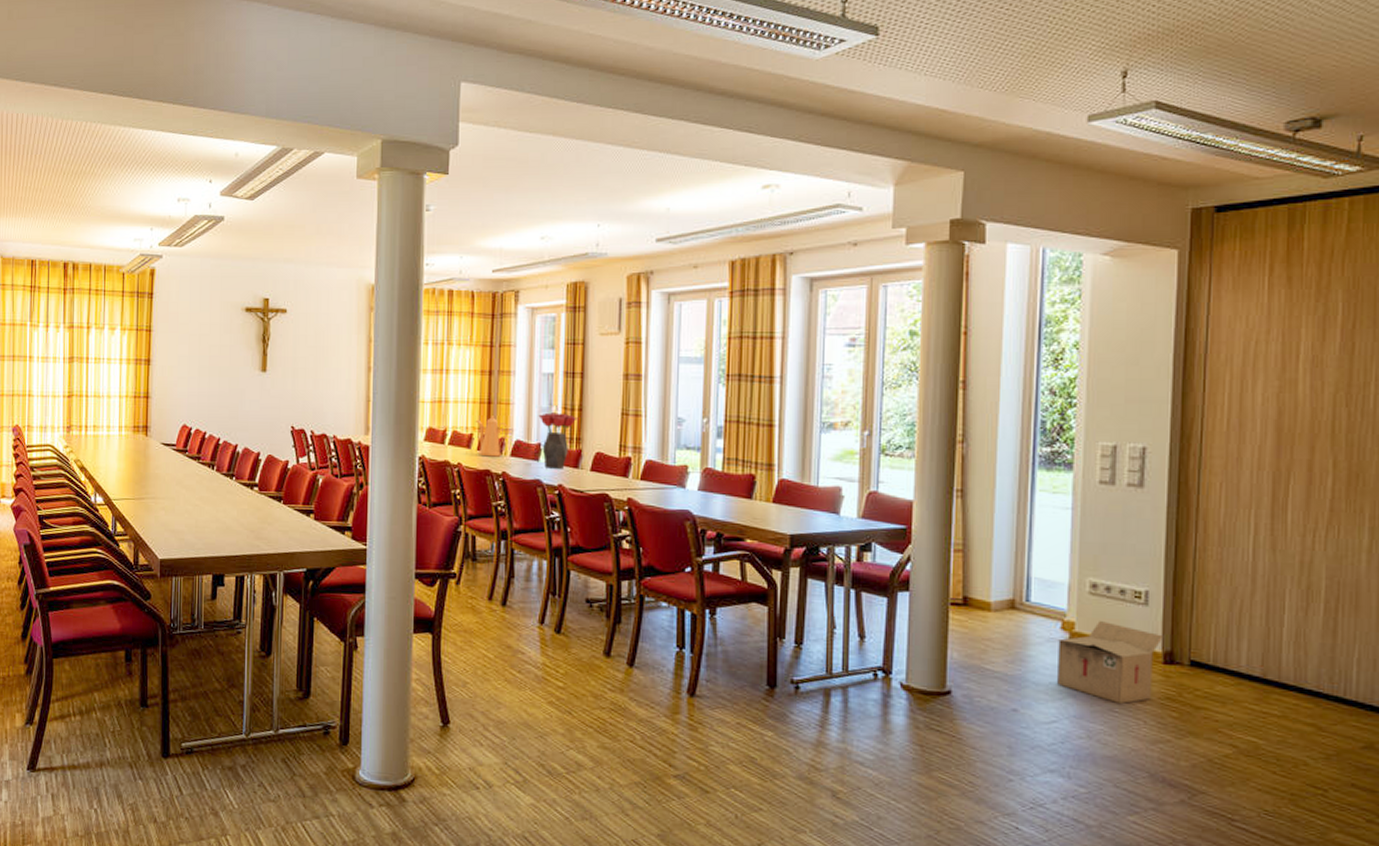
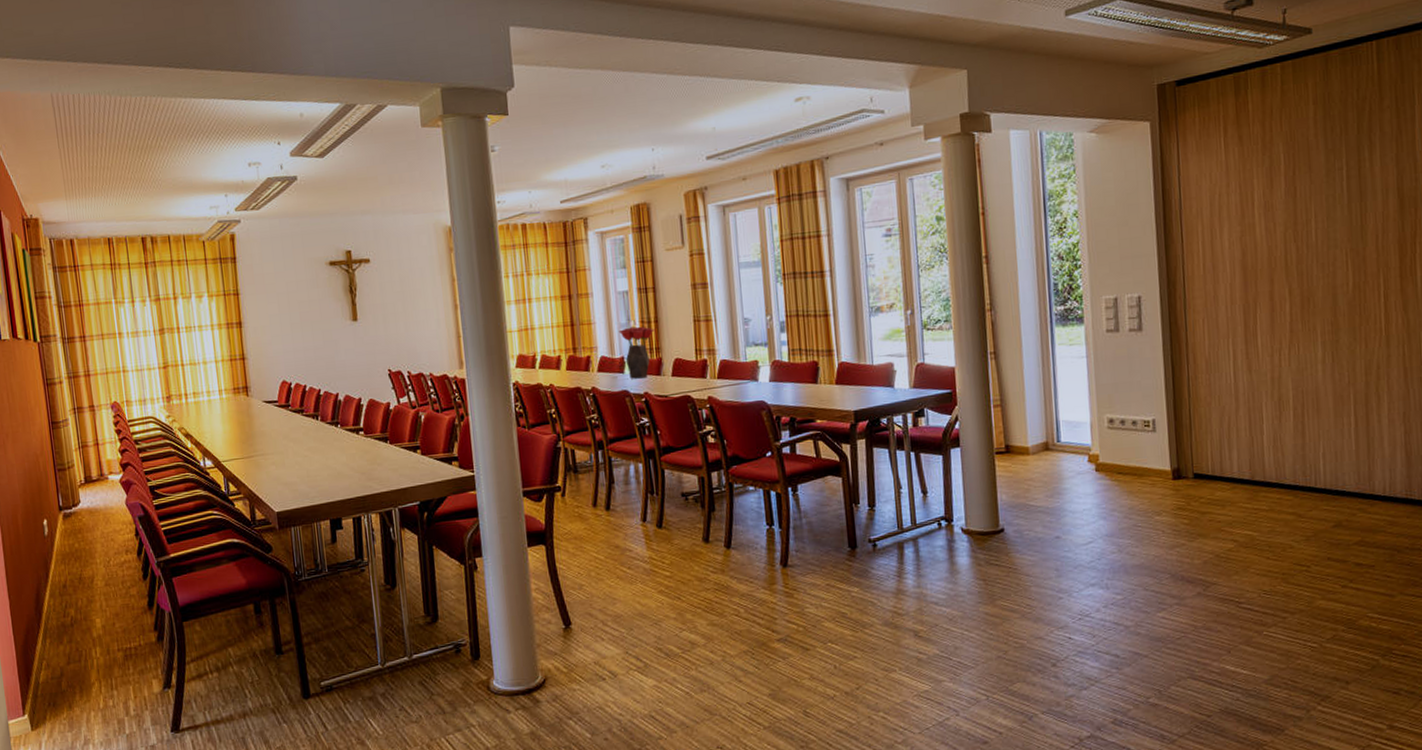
coffee pot: present [475,415,509,457] -> none [561,336,594,376]
cardboard box: present [1050,621,1164,705] -> none [1080,450,1171,520]

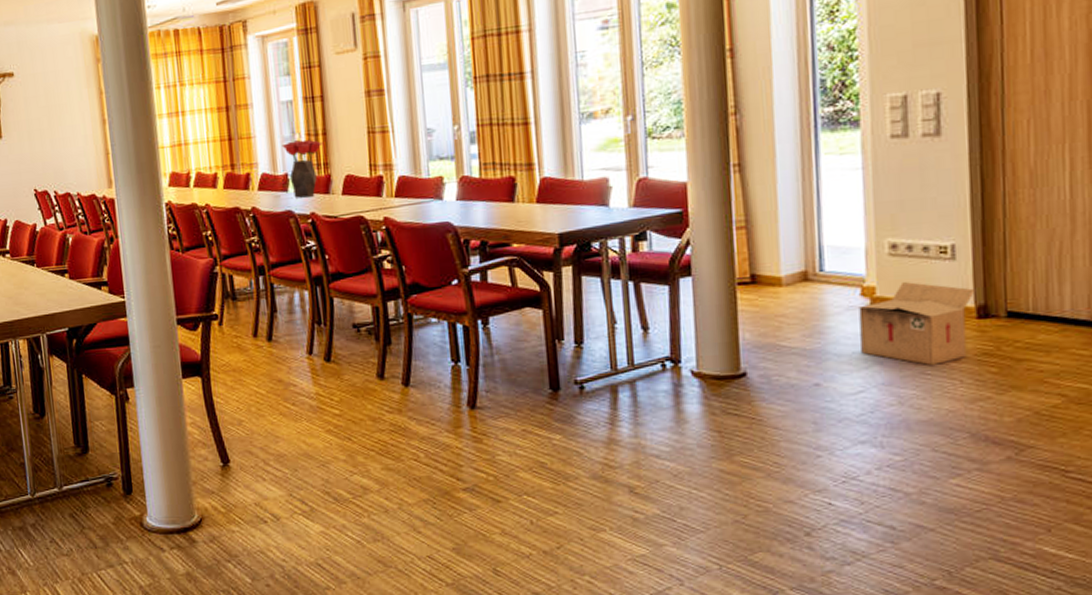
cardboard box: none [1080,450,1171,520] -> present [849,282,976,367]

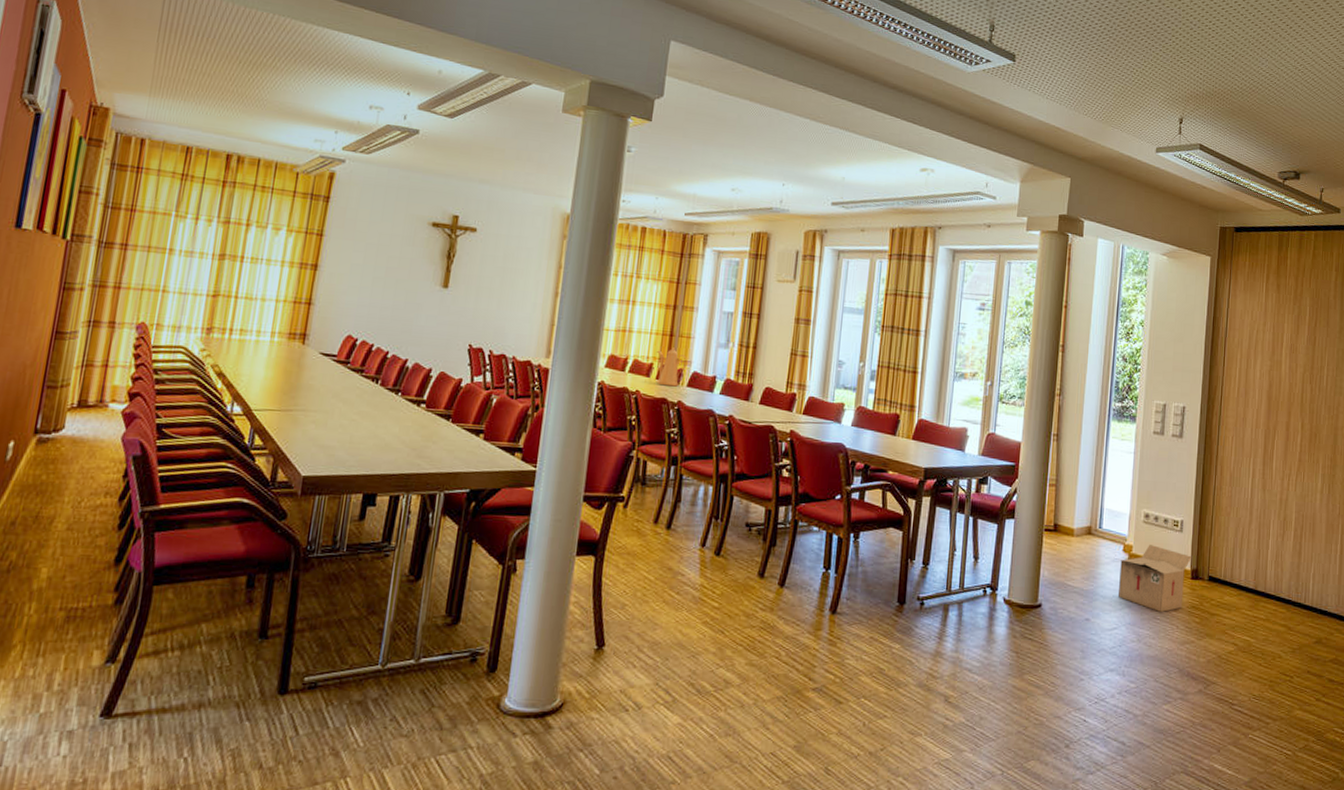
coffee pot: none [218,152,254,195] -> present [656,347,688,387]
bouquet: present [282,139,323,199] -> none [716,348,752,402]

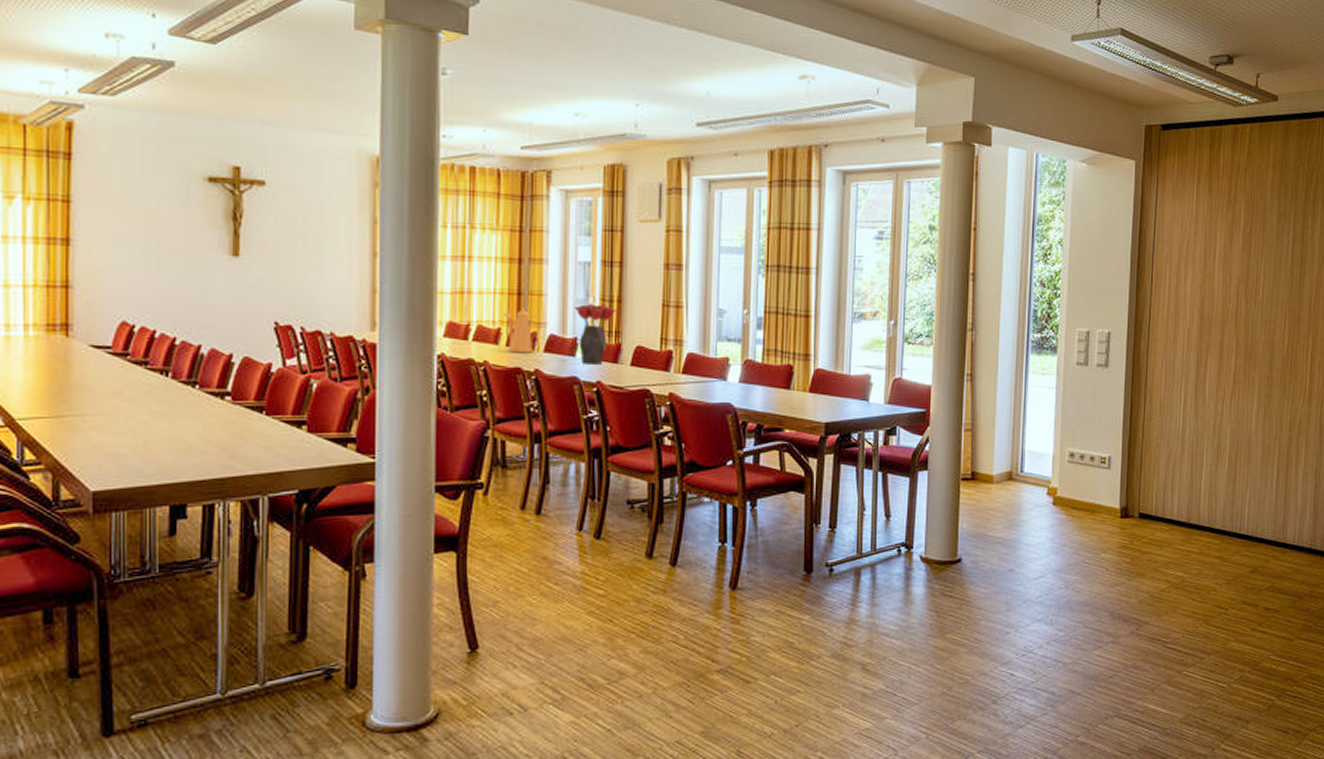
bouquet: none [716,348,752,402] -> present [574,304,617,366]
cardboard box: present [1115,545,1192,613] -> none [1038,485,1121,556]

